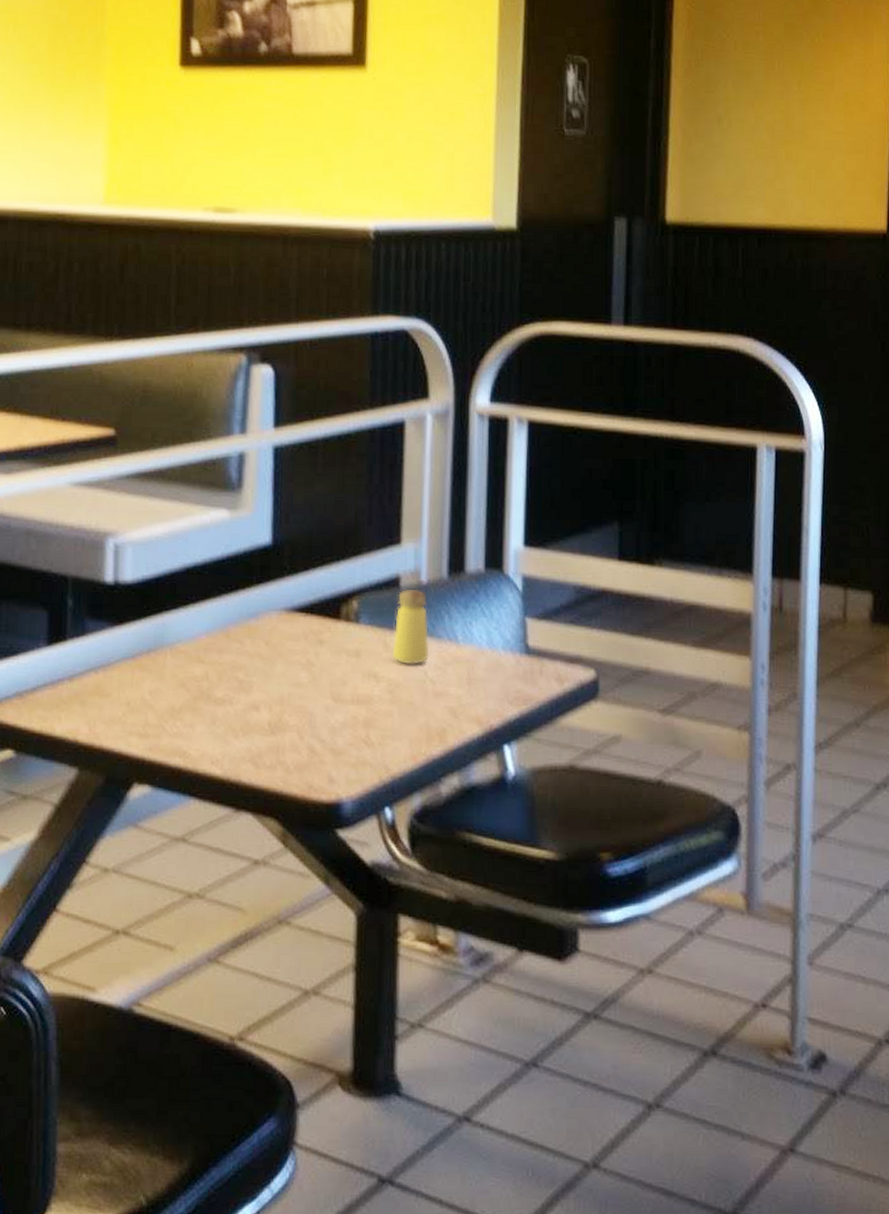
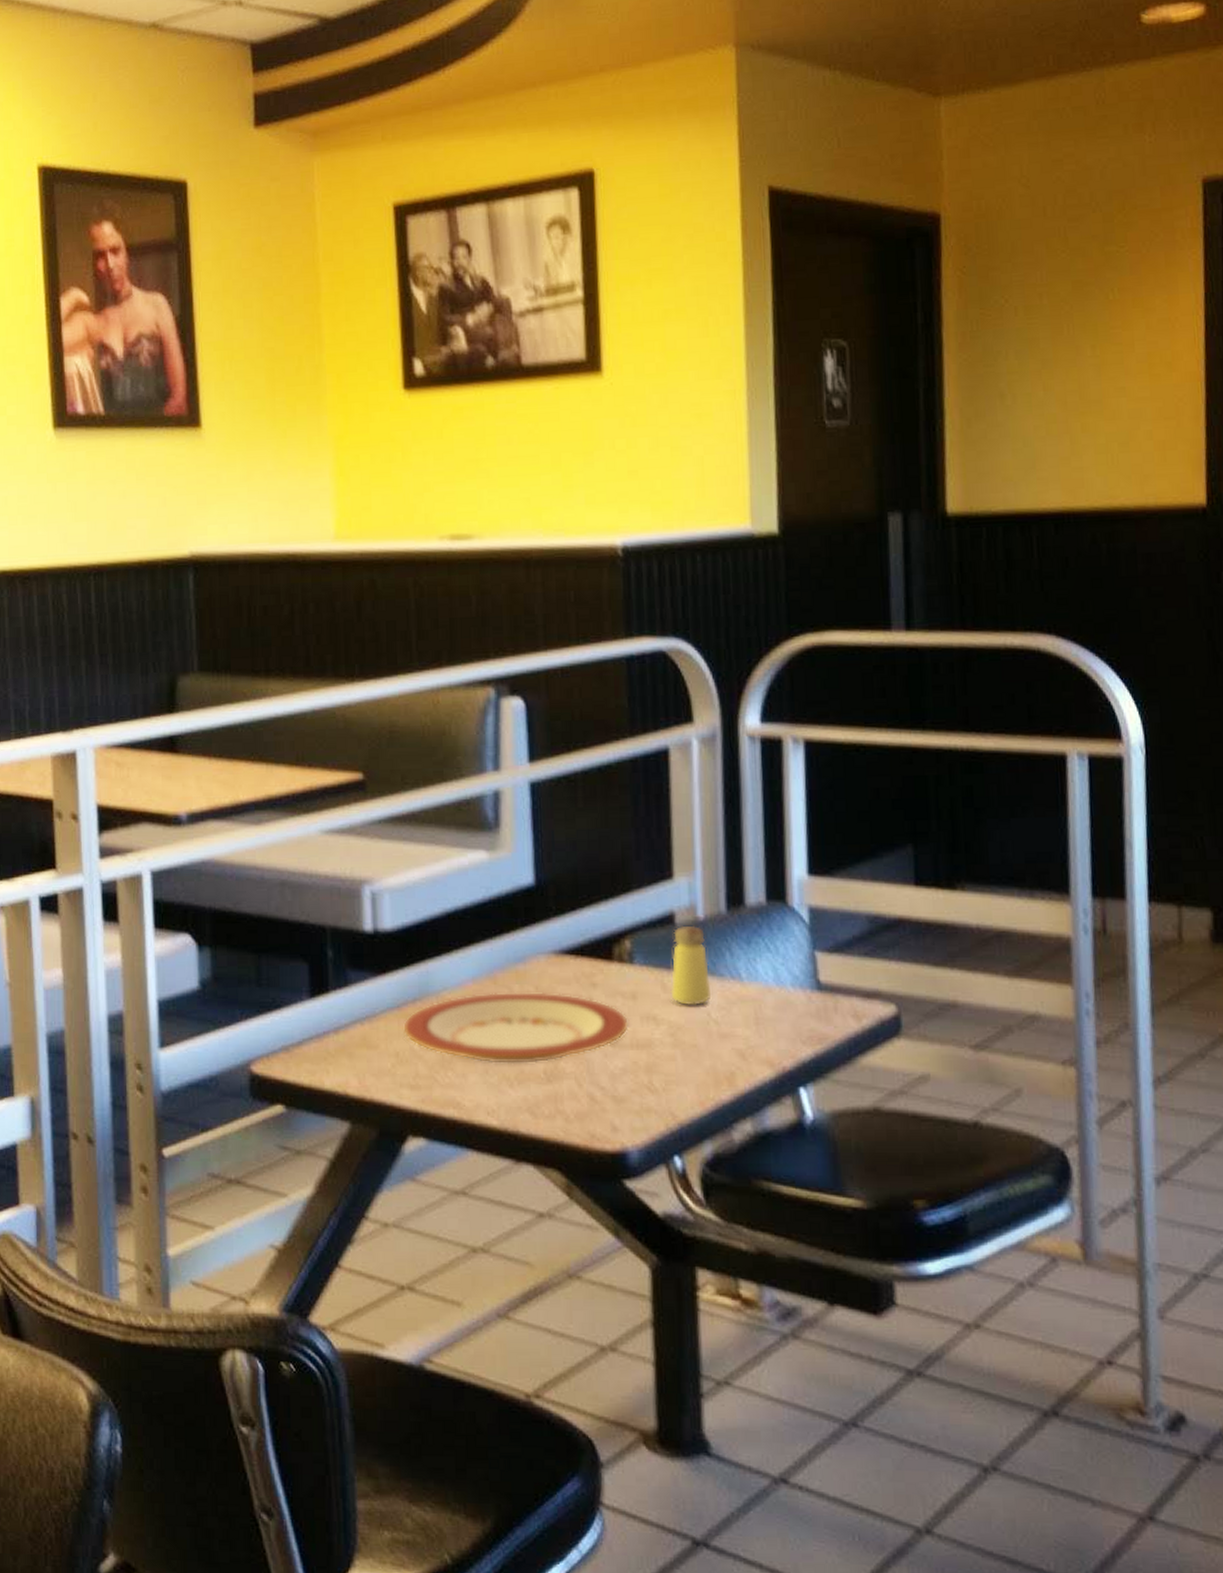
plate: none [135,645,352,717] -> present [402,991,630,1065]

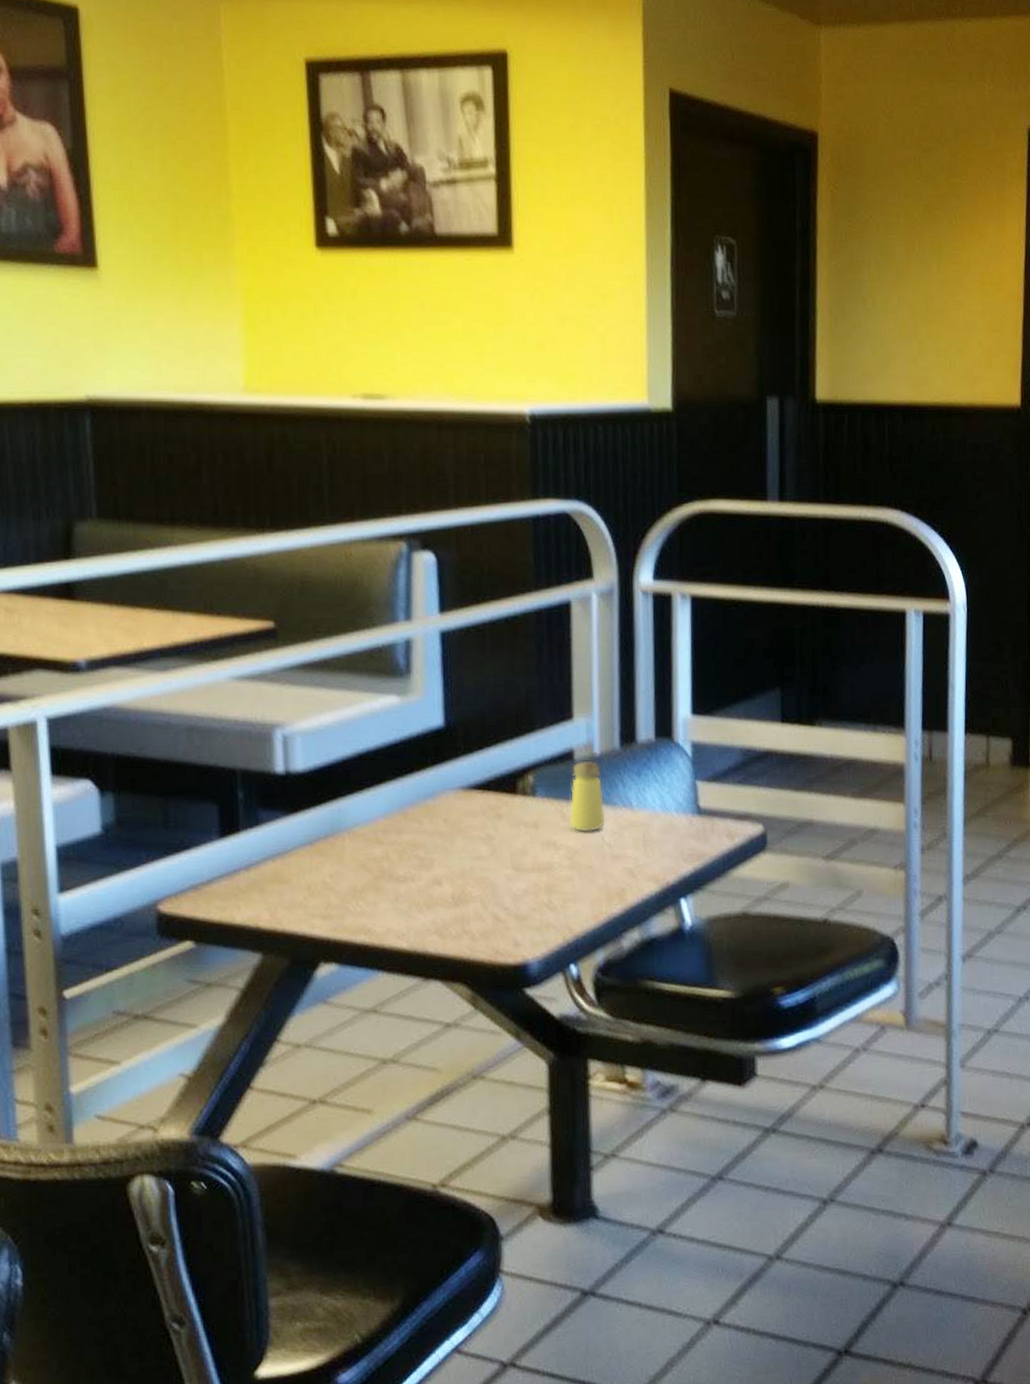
plate: present [402,991,630,1065] -> none [314,824,532,893]

